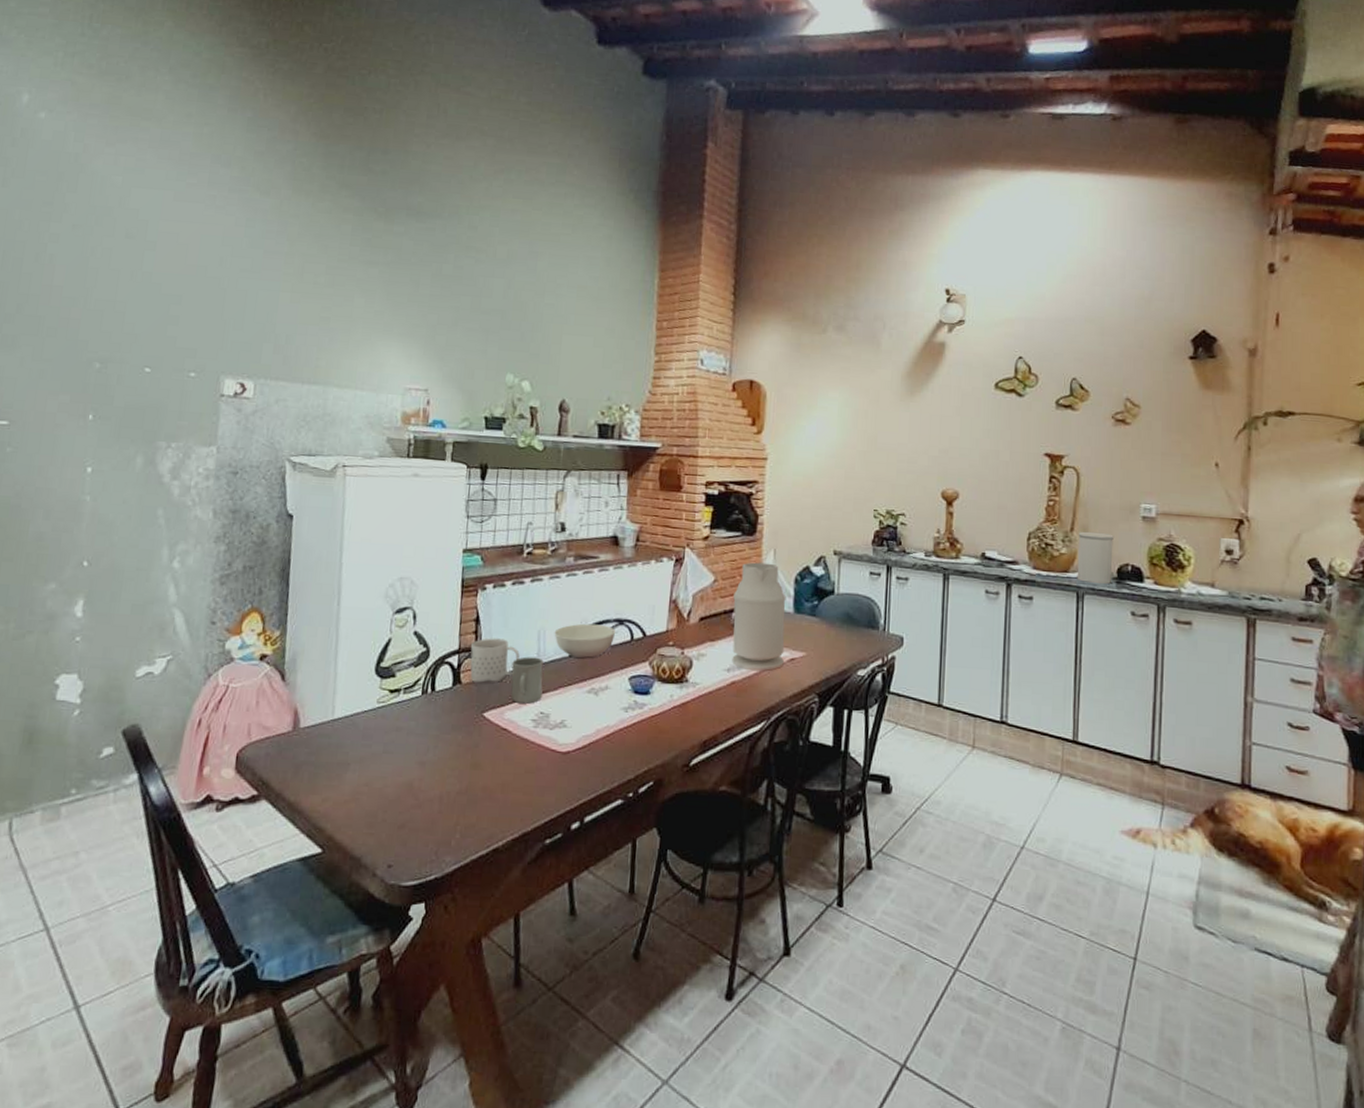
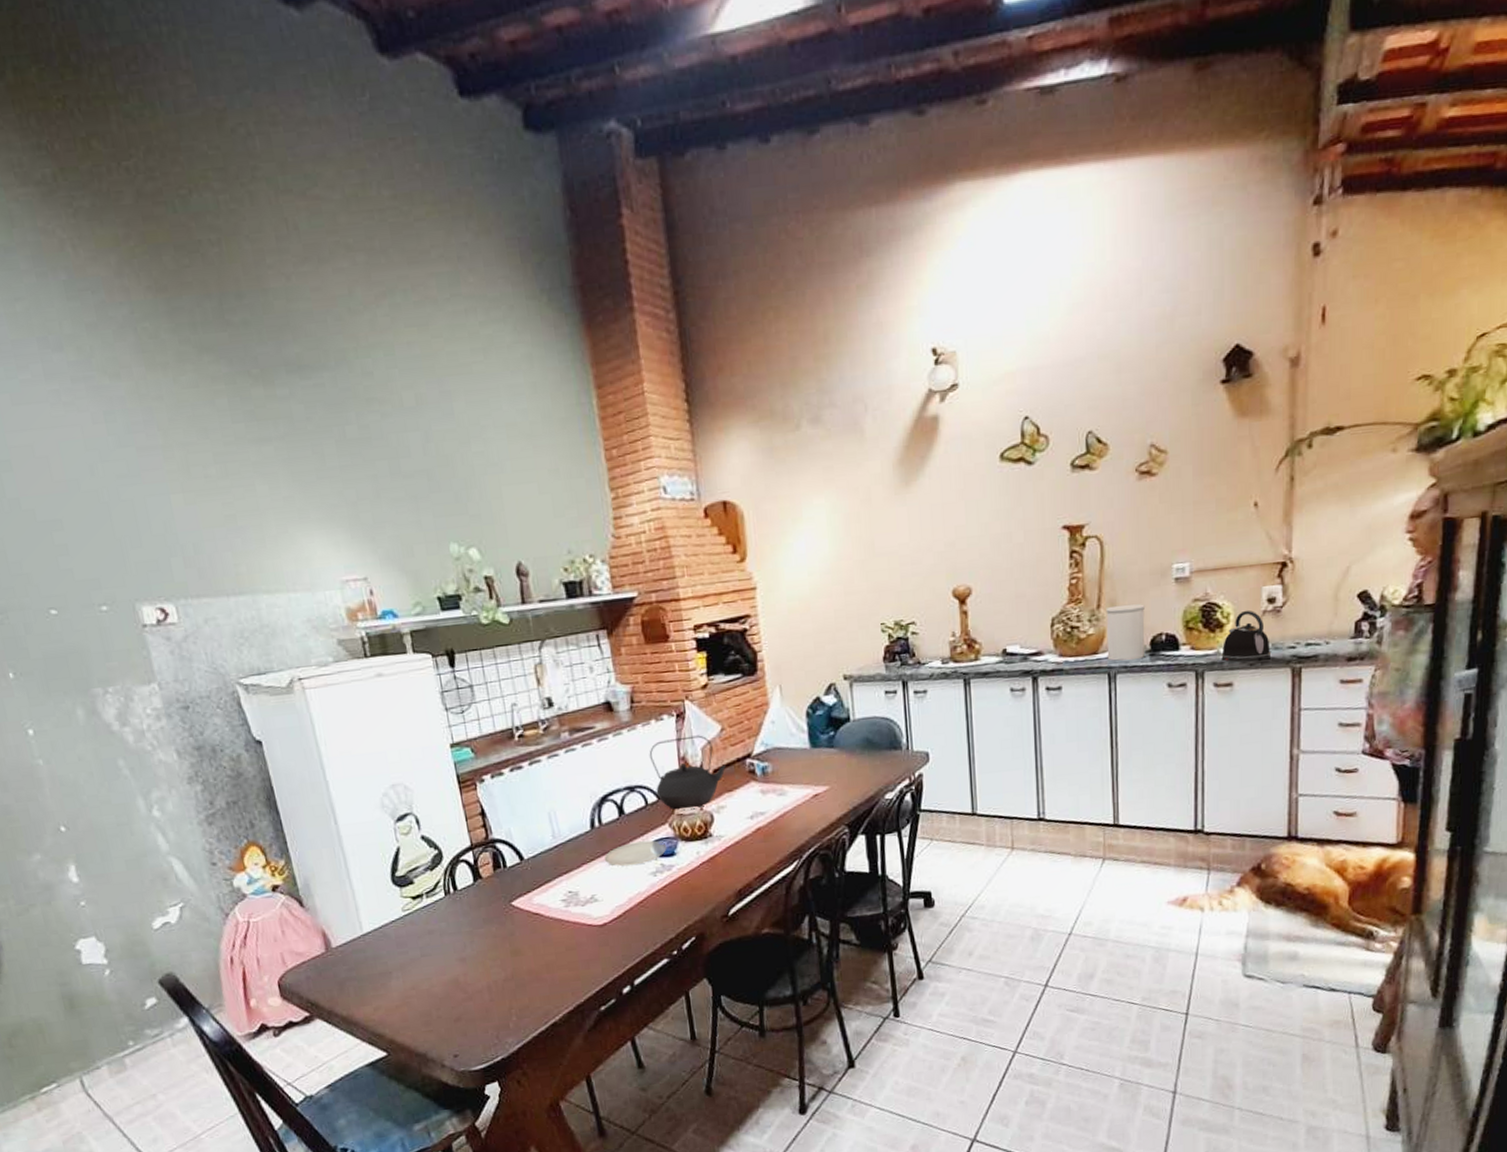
mug: present [470,638,520,685] -> none [483,827,535,876]
cup: present [510,656,544,704] -> none [529,839,567,887]
bowl: present [554,623,616,659] -> none [565,795,629,834]
plate: none [581,674,643,698] -> present [604,840,667,867]
teapot: none [643,581,712,653] -> present [649,735,726,811]
water jug: present [732,562,786,672] -> none [744,700,809,815]
kettle: none [1182,556,1229,607] -> present [1221,610,1272,663]

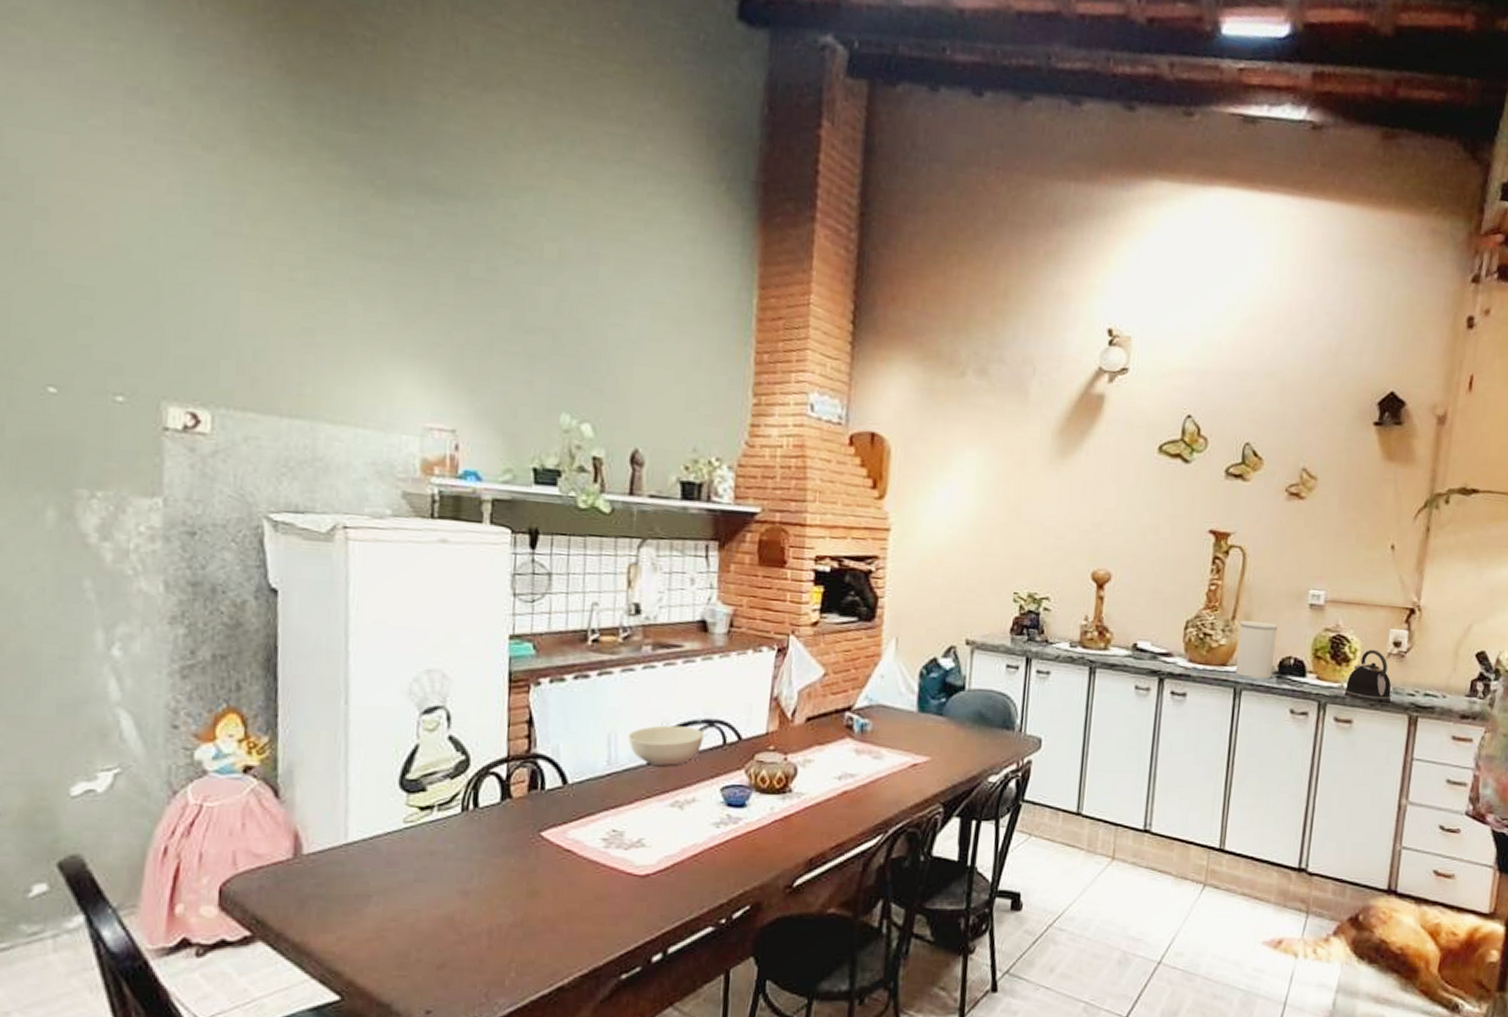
bowl: none [565,795,629,834] -> present [628,725,705,767]
plate: present [604,840,667,867] -> none [662,784,738,812]
teapot: present [649,735,726,811] -> none [738,674,822,758]

